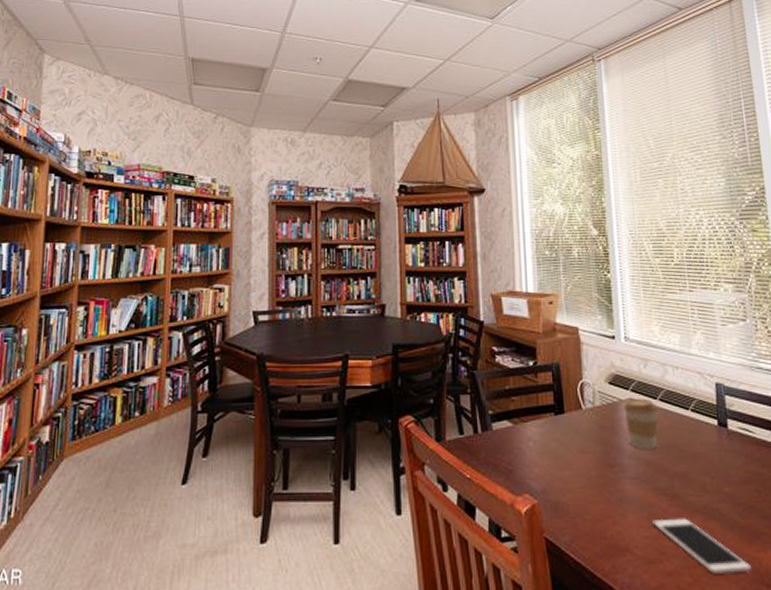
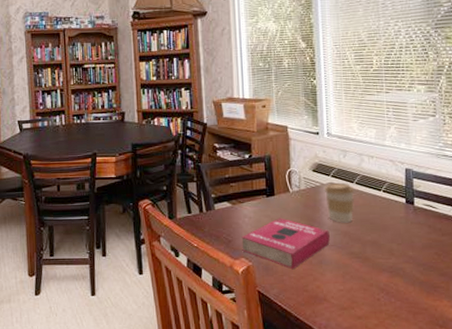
book: none [525,442,631,508] -> present [241,218,330,269]
cell phone: present [652,518,752,574] -> none [347,275,429,317]

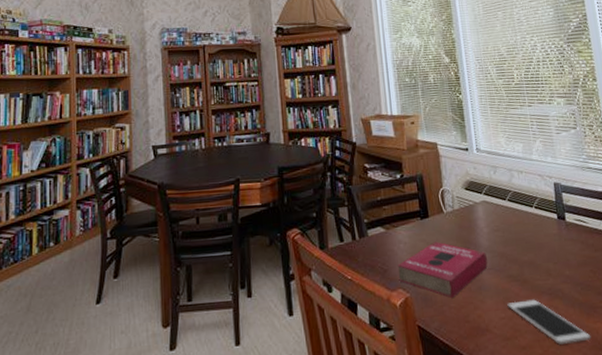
coffee cup: present [324,182,355,223] -> none [477,200,509,244]
cell phone: none [347,275,429,317] -> present [507,299,591,345]

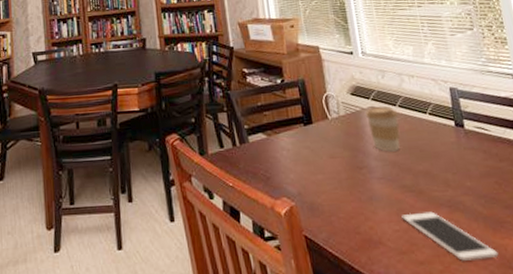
book: present [397,241,488,298] -> none [281,148,379,208]
coffee cup: none [477,200,509,244] -> present [365,106,401,152]

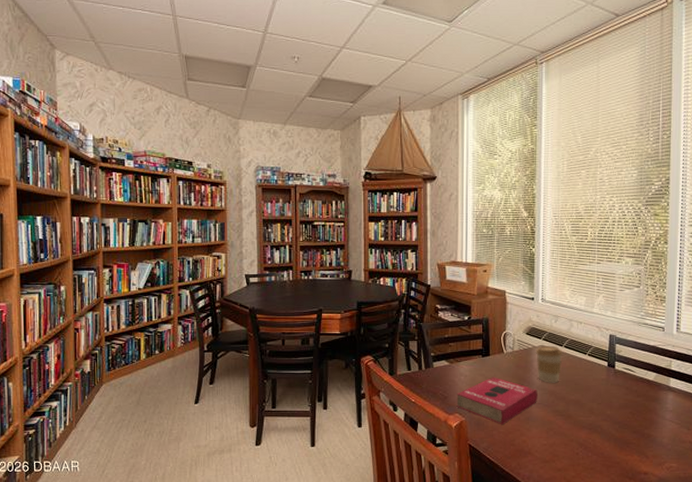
book: none [281,148,379,208] -> present [456,377,538,424]
cell phone: present [402,211,499,261] -> none [550,432,621,470]

